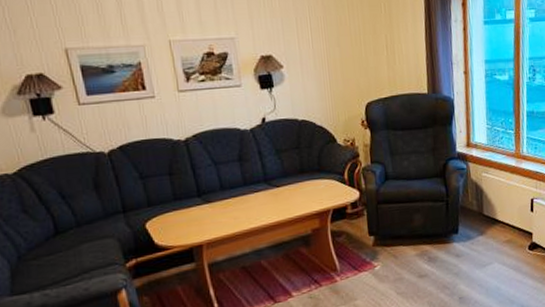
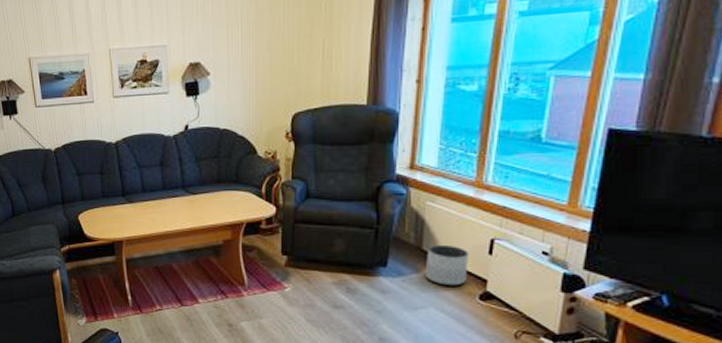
planter: none [487,207,518,243] -> present [425,244,468,286]

